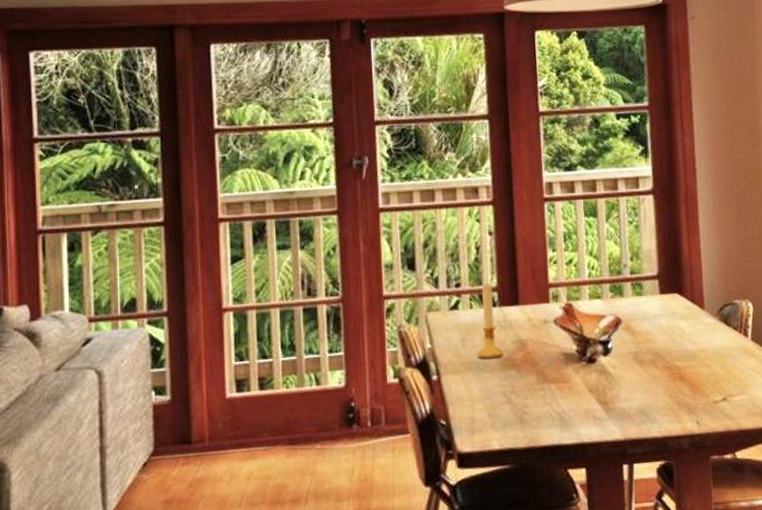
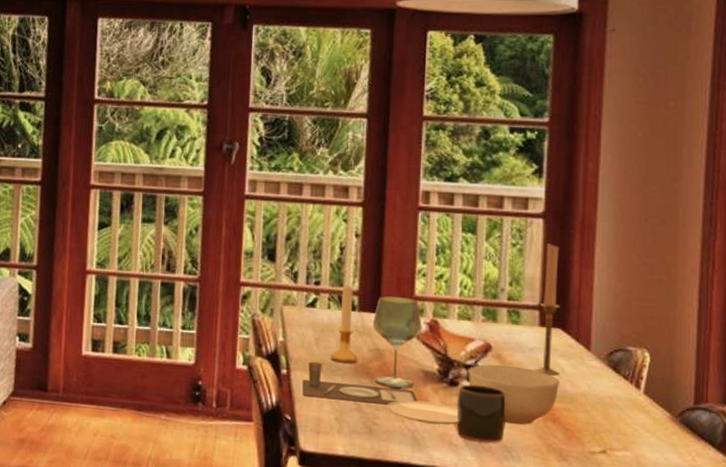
place setting: none [453,362,561,398] -> present [302,361,417,404]
wine glass: none [512,286,559,375] -> present [372,295,422,388]
plate: none [534,381,600,404] -> present [386,400,459,425]
mug: none [596,357,641,412] -> present [456,384,507,443]
bowl: none [603,335,683,389] -> present [468,364,560,425]
candlestick: none [658,216,681,338] -> present [534,243,561,376]

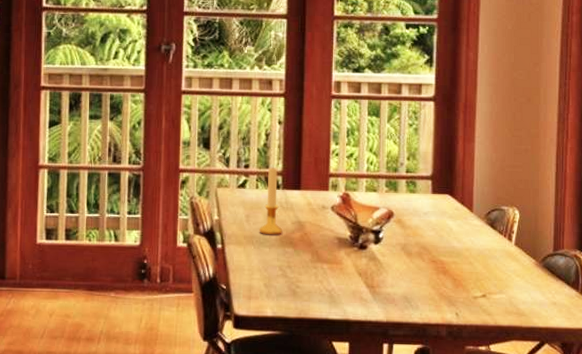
place setting: present [302,361,417,404] -> none [235,236,333,268]
wine glass: present [372,295,422,388] -> none [294,174,336,254]
plate: present [386,400,459,425] -> none [307,264,368,284]
mug: present [456,384,507,443] -> none [365,247,407,296]
bowl: present [468,364,560,425] -> none [374,228,449,279]
candlestick: present [534,243,561,376] -> none [428,122,449,235]

